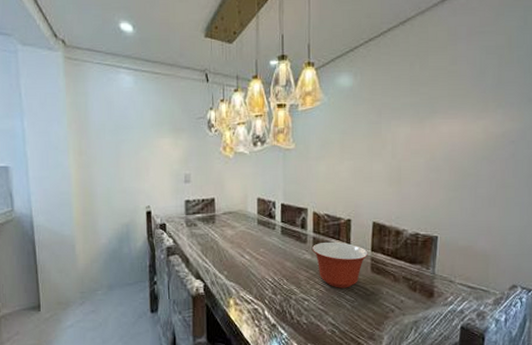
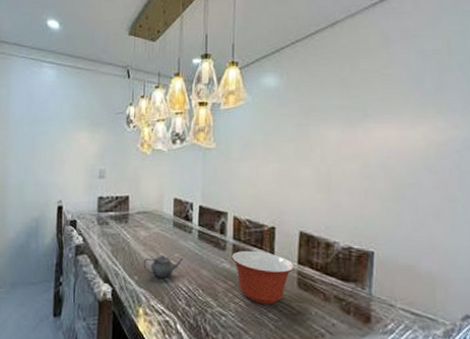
teapot: none [231,251,268,272] -> present [143,256,183,278]

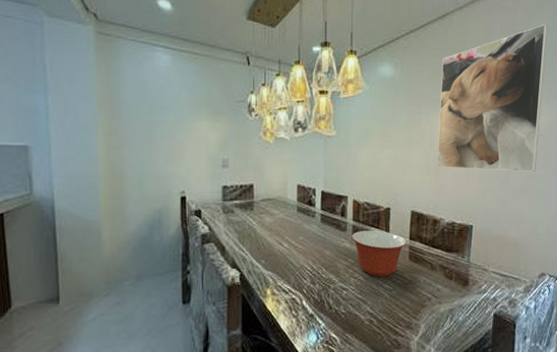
teapot: present [143,256,183,278] -> none [269,239,307,260]
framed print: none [328,28,458,192] -> present [437,23,548,172]

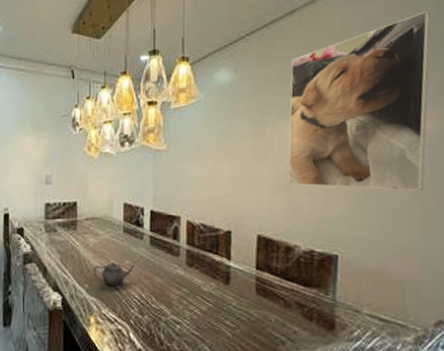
teapot: none [269,239,307,260] -> present [93,263,134,286]
mixing bowl: present [352,230,406,277] -> none [186,256,252,312]

